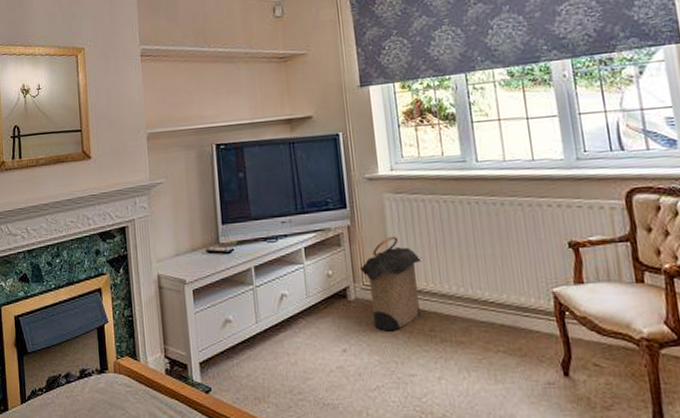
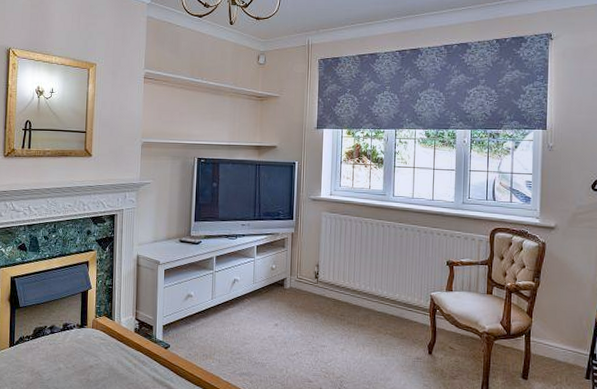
laundry hamper: present [359,236,422,331] -> none [296,244,343,314]

